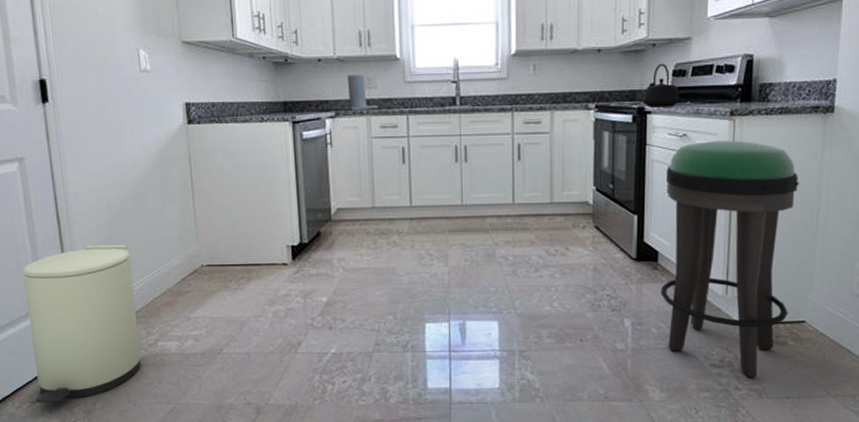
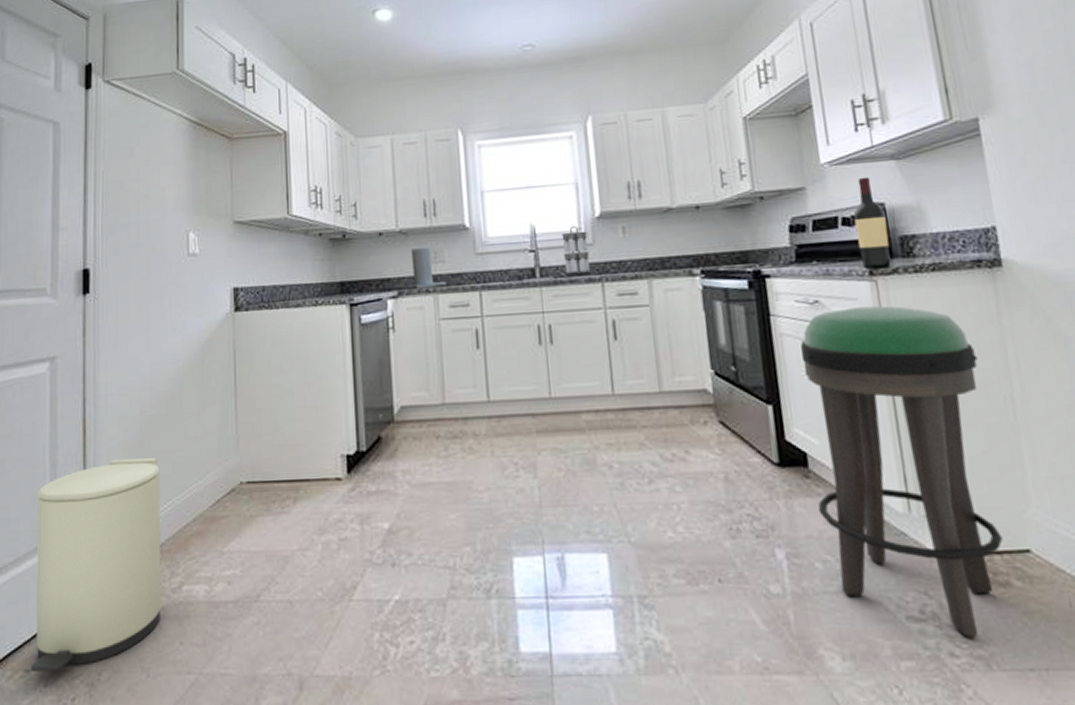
spice rack: none [481,61,504,106] -> present [561,225,591,277]
kettle: present [643,63,680,108] -> none [757,218,804,270]
wine bottle: none [726,31,752,111] -> present [853,176,892,271]

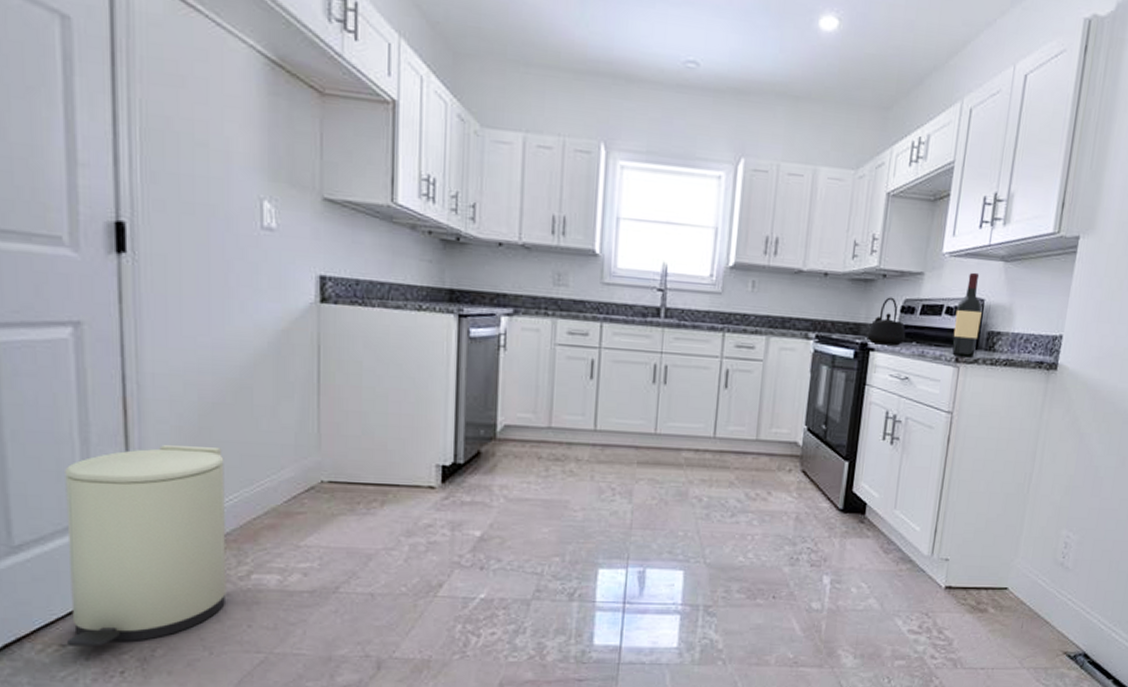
paper towel: present [412,246,447,289] -> none [530,265,568,312]
spice rack: present [561,225,591,277] -> none [689,271,718,324]
kettle: none [757,218,804,270] -> present [867,297,906,346]
bar stool: present [801,306,1003,640] -> none [864,387,1016,647]

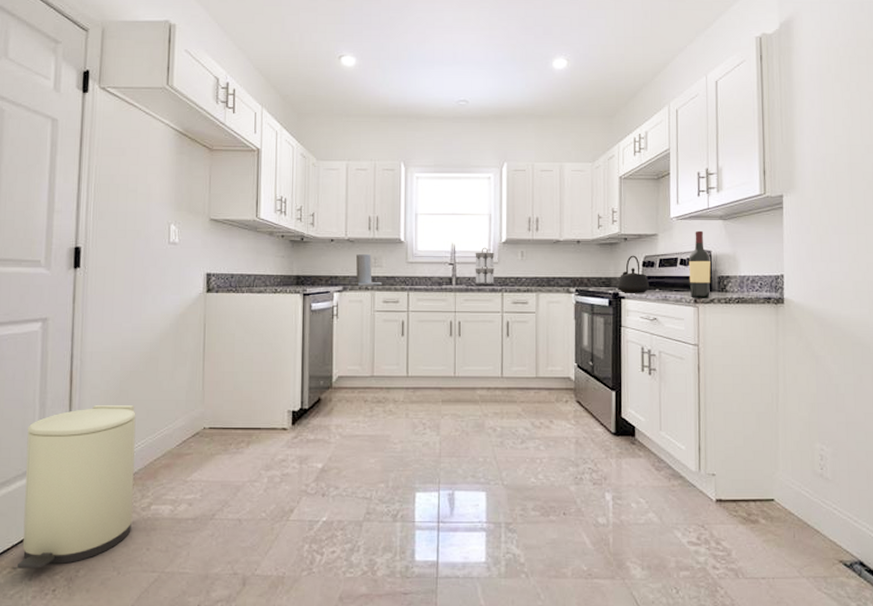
paper towel: none [530,265,568,312] -> present [355,253,383,286]
spice rack: none [689,271,718,324] -> present [475,247,495,287]

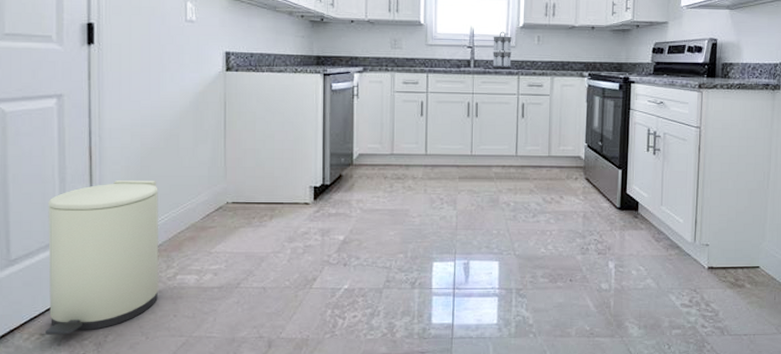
paper towel: present [355,253,383,286] -> none [375,35,403,67]
kettle: present [617,255,650,293] -> none [628,42,658,78]
wine bottle: present [688,230,711,300] -> none [695,19,716,85]

